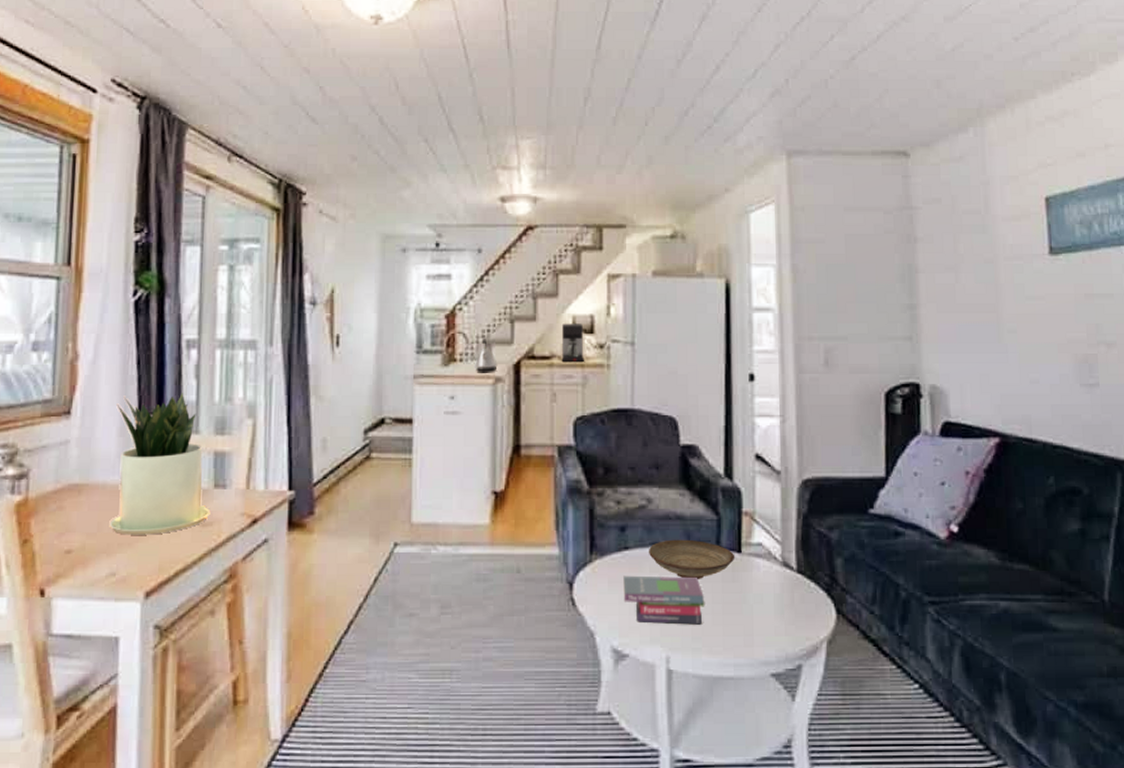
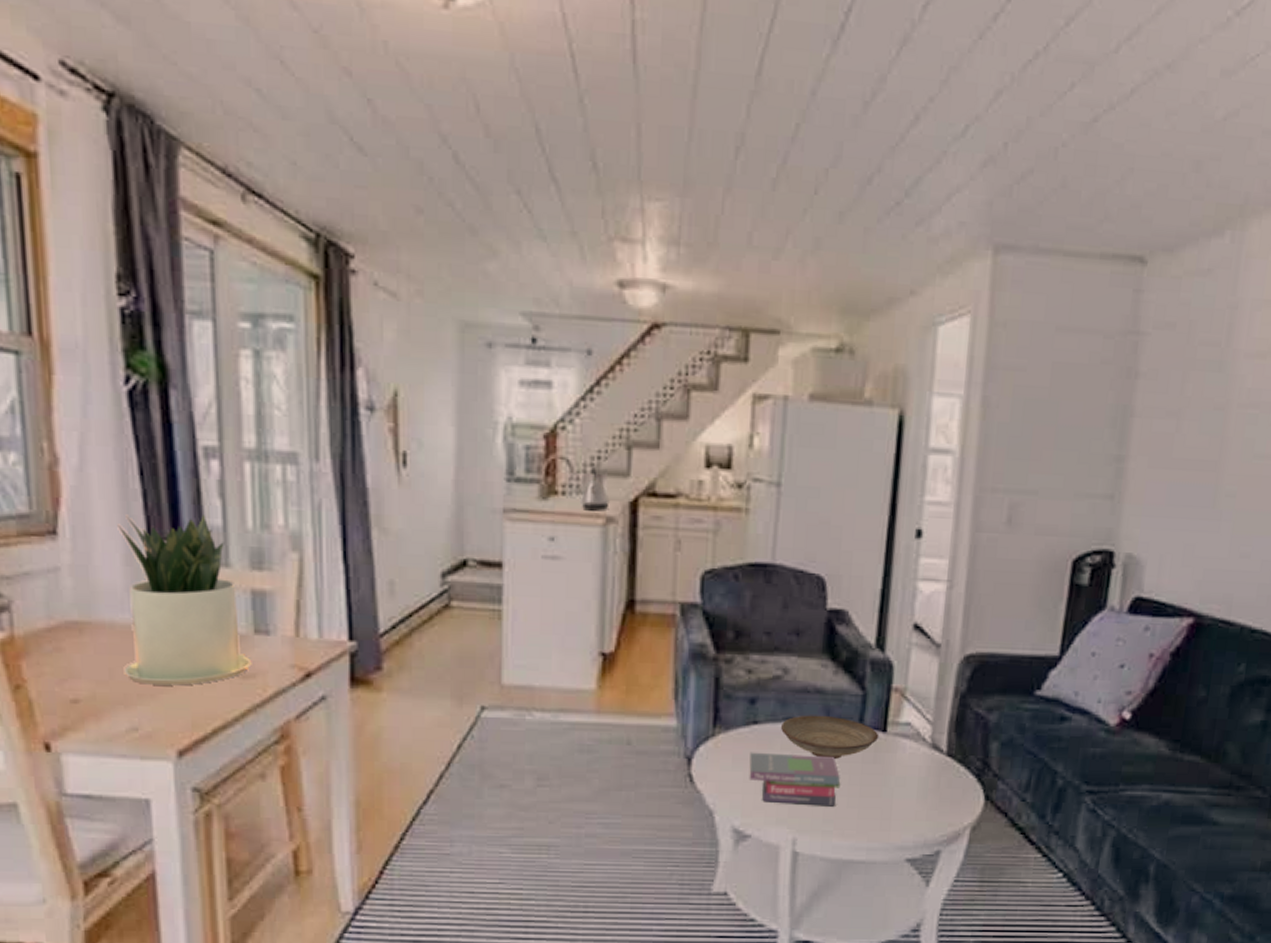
coffee maker: present [561,323,584,363] -> none [689,454,719,505]

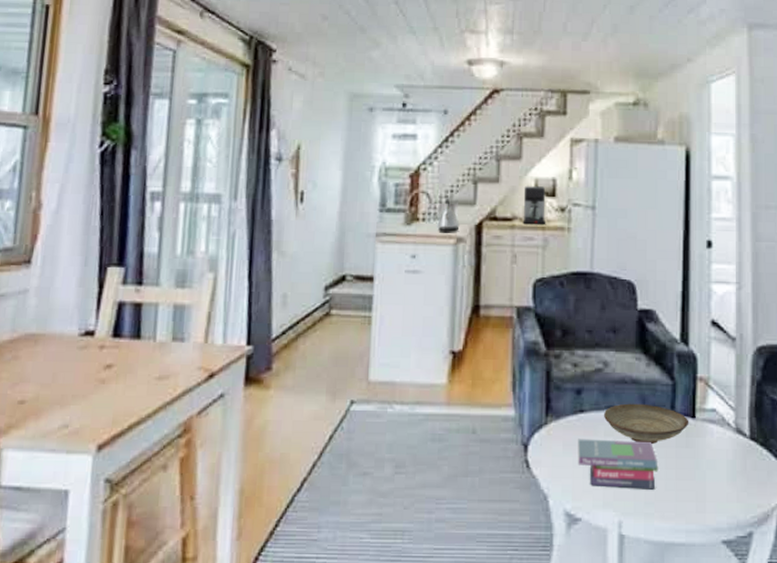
planter: present [117,515,252,686] -> none [64,245,168,387]
coffee maker: none [689,454,719,505] -> present [523,186,546,225]

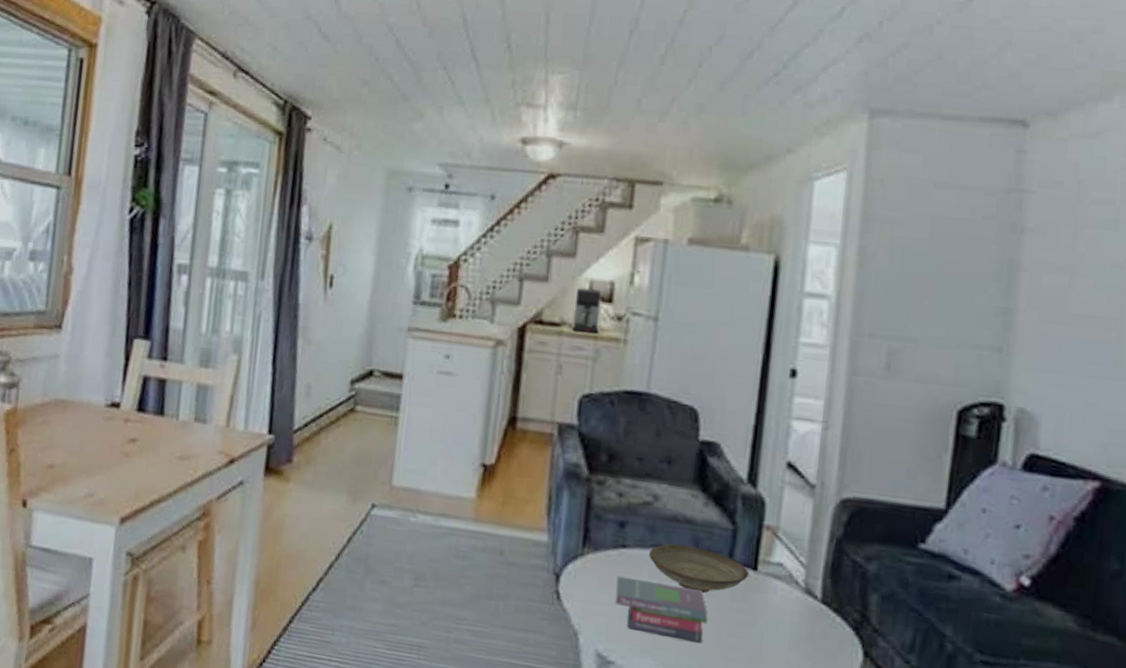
kettle: present [437,198,460,233] -> none [475,294,501,335]

